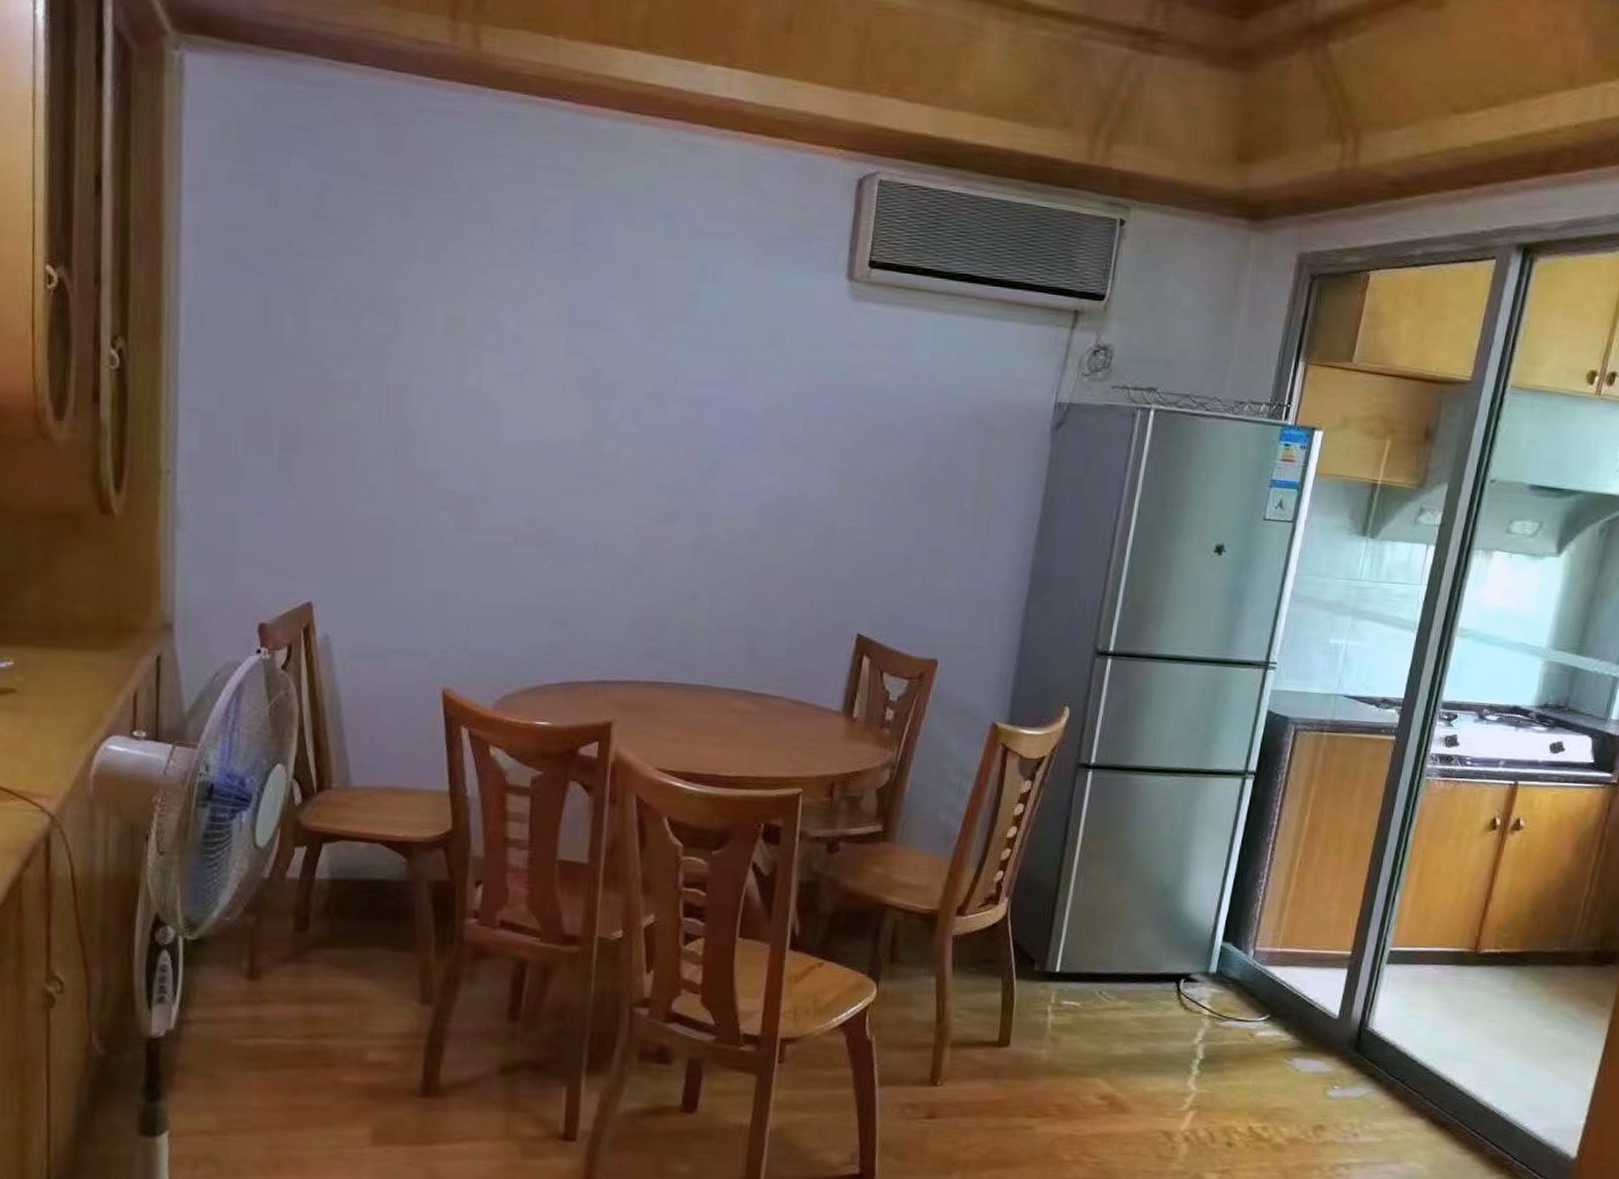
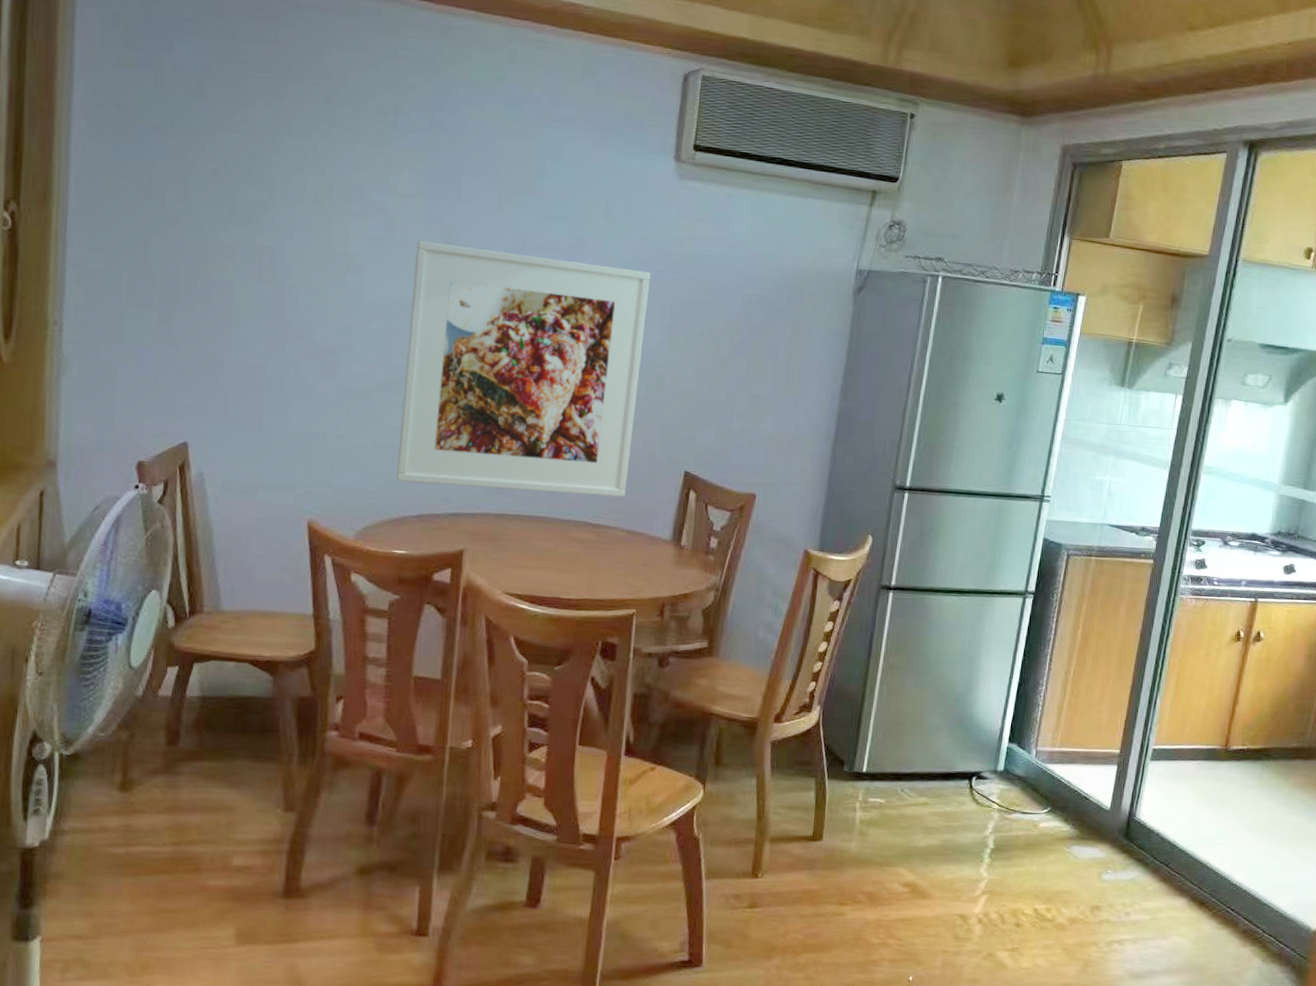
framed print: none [538,376,820,663] -> present [396,241,651,497]

